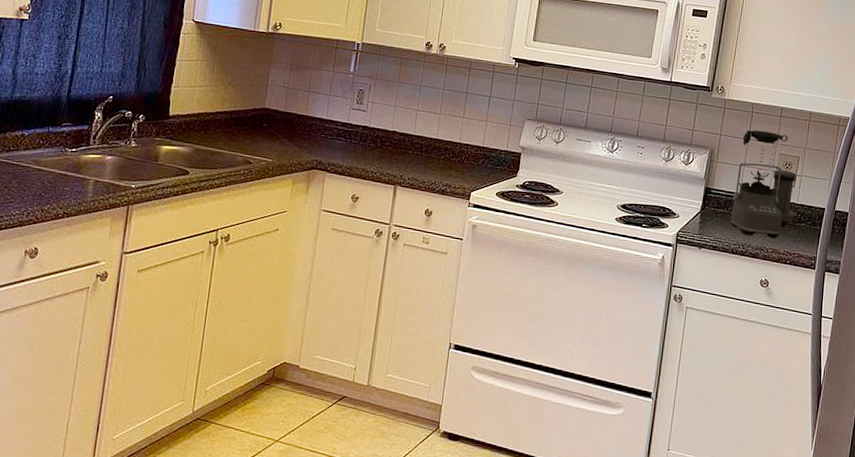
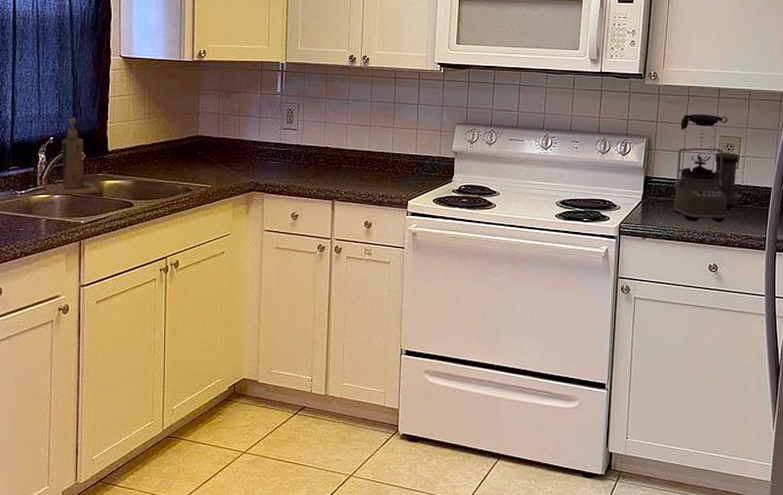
soap dispenser: none [94,77,156,158] -> present [41,117,100,195]

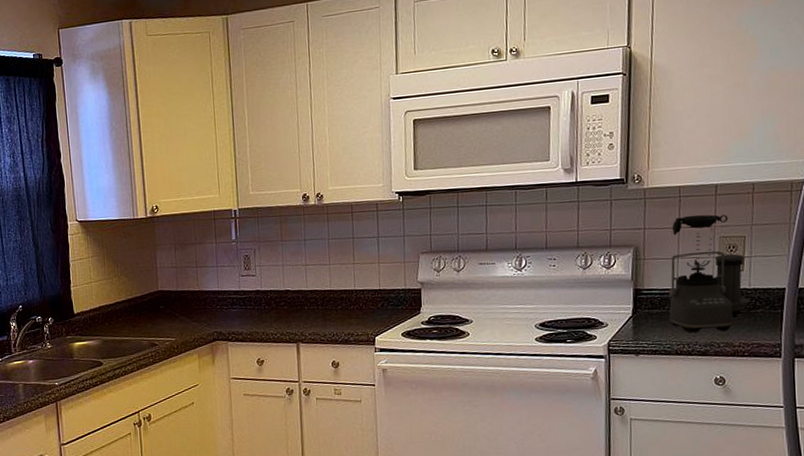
soap dispenser: present [41,117,100,195] -> none [16,284,70,361]

